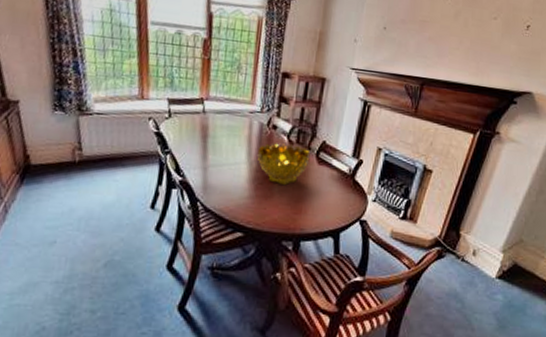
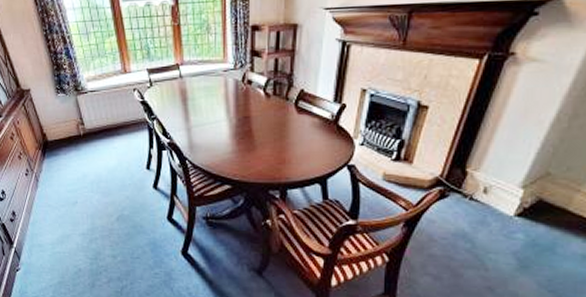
decorative bowl: present [257,143,311,186] -> none [235,97,289,138]

